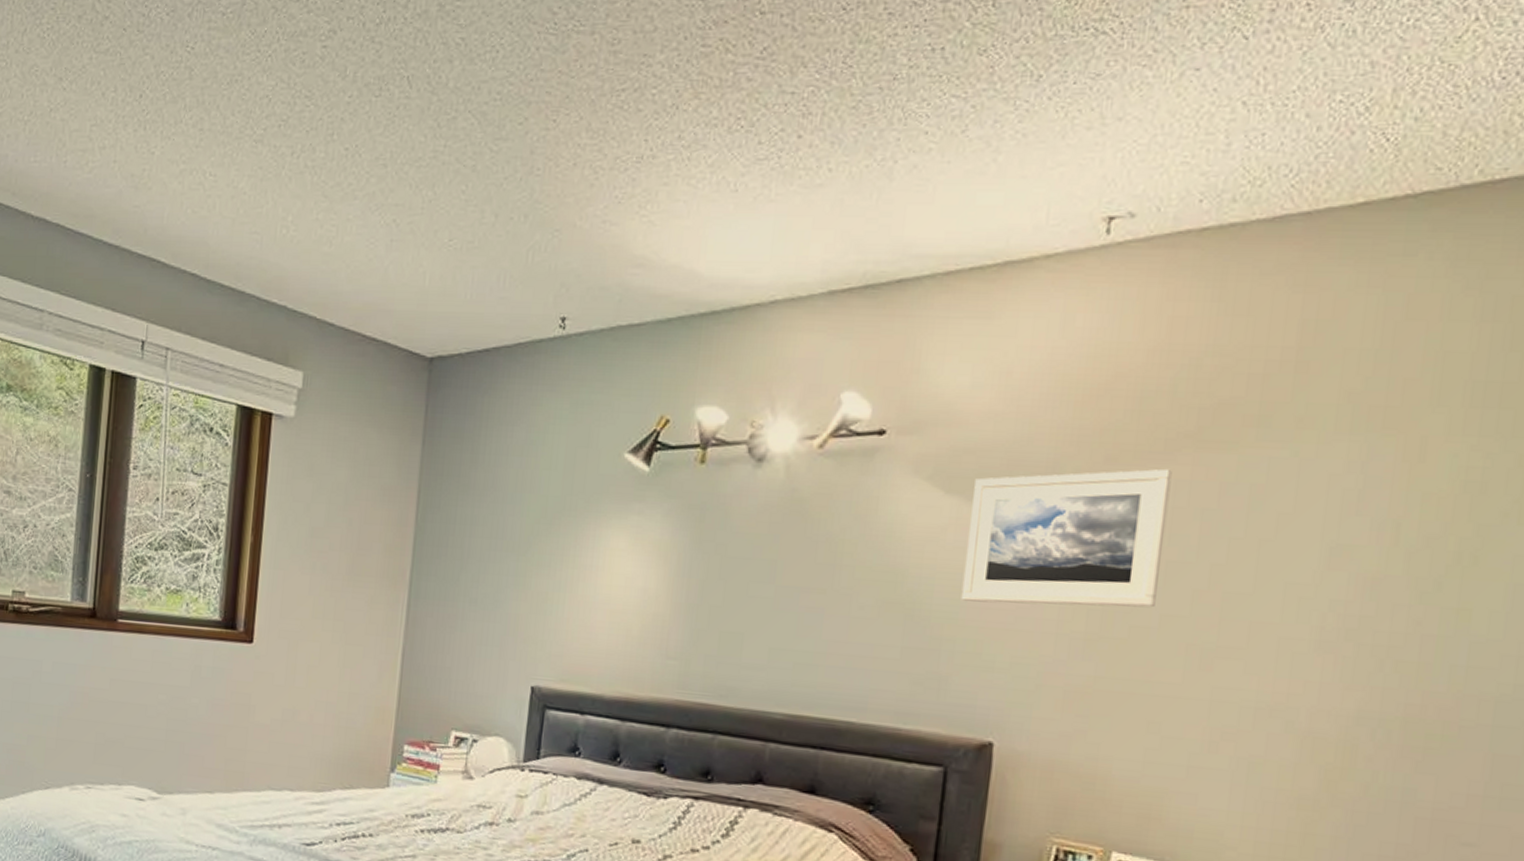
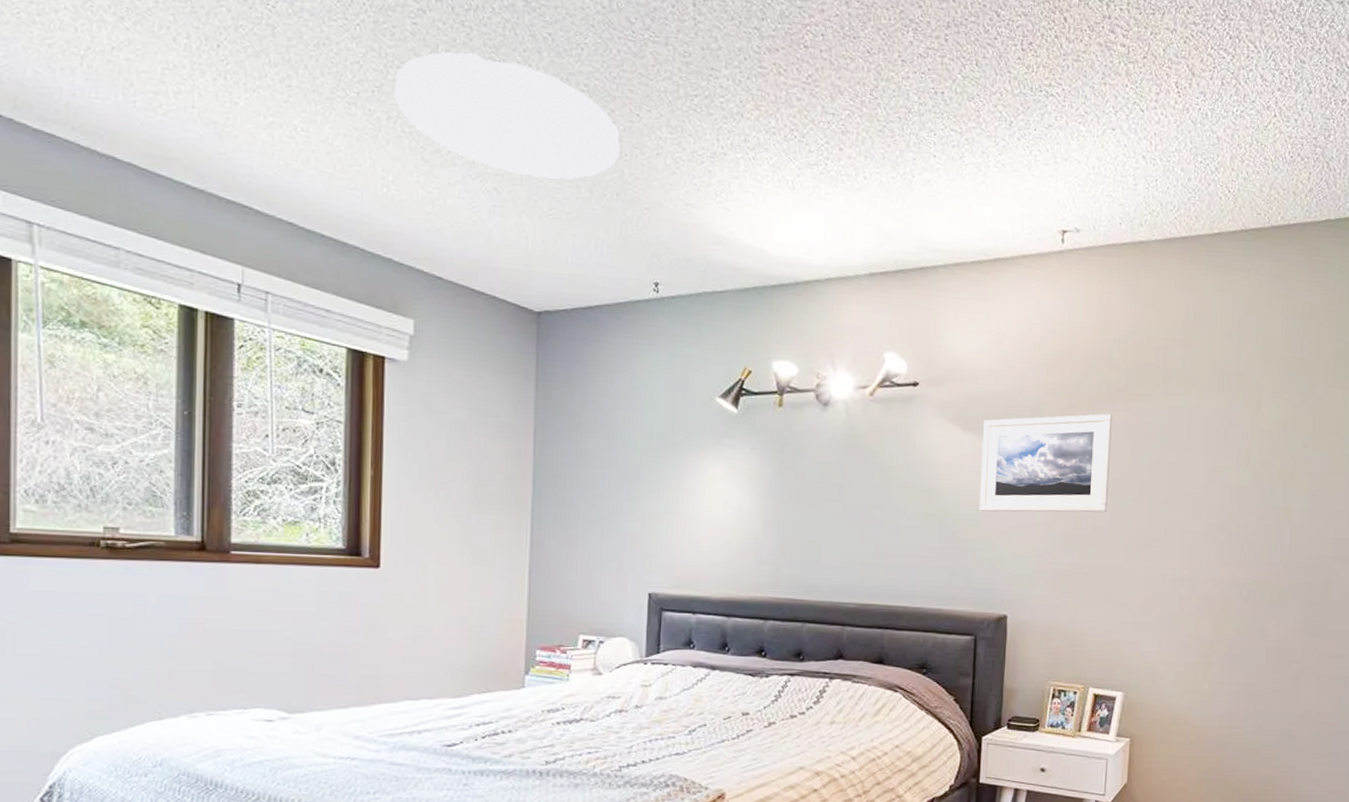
ceiling light: none [299,72,532,204] -> present [394,52,620,179]

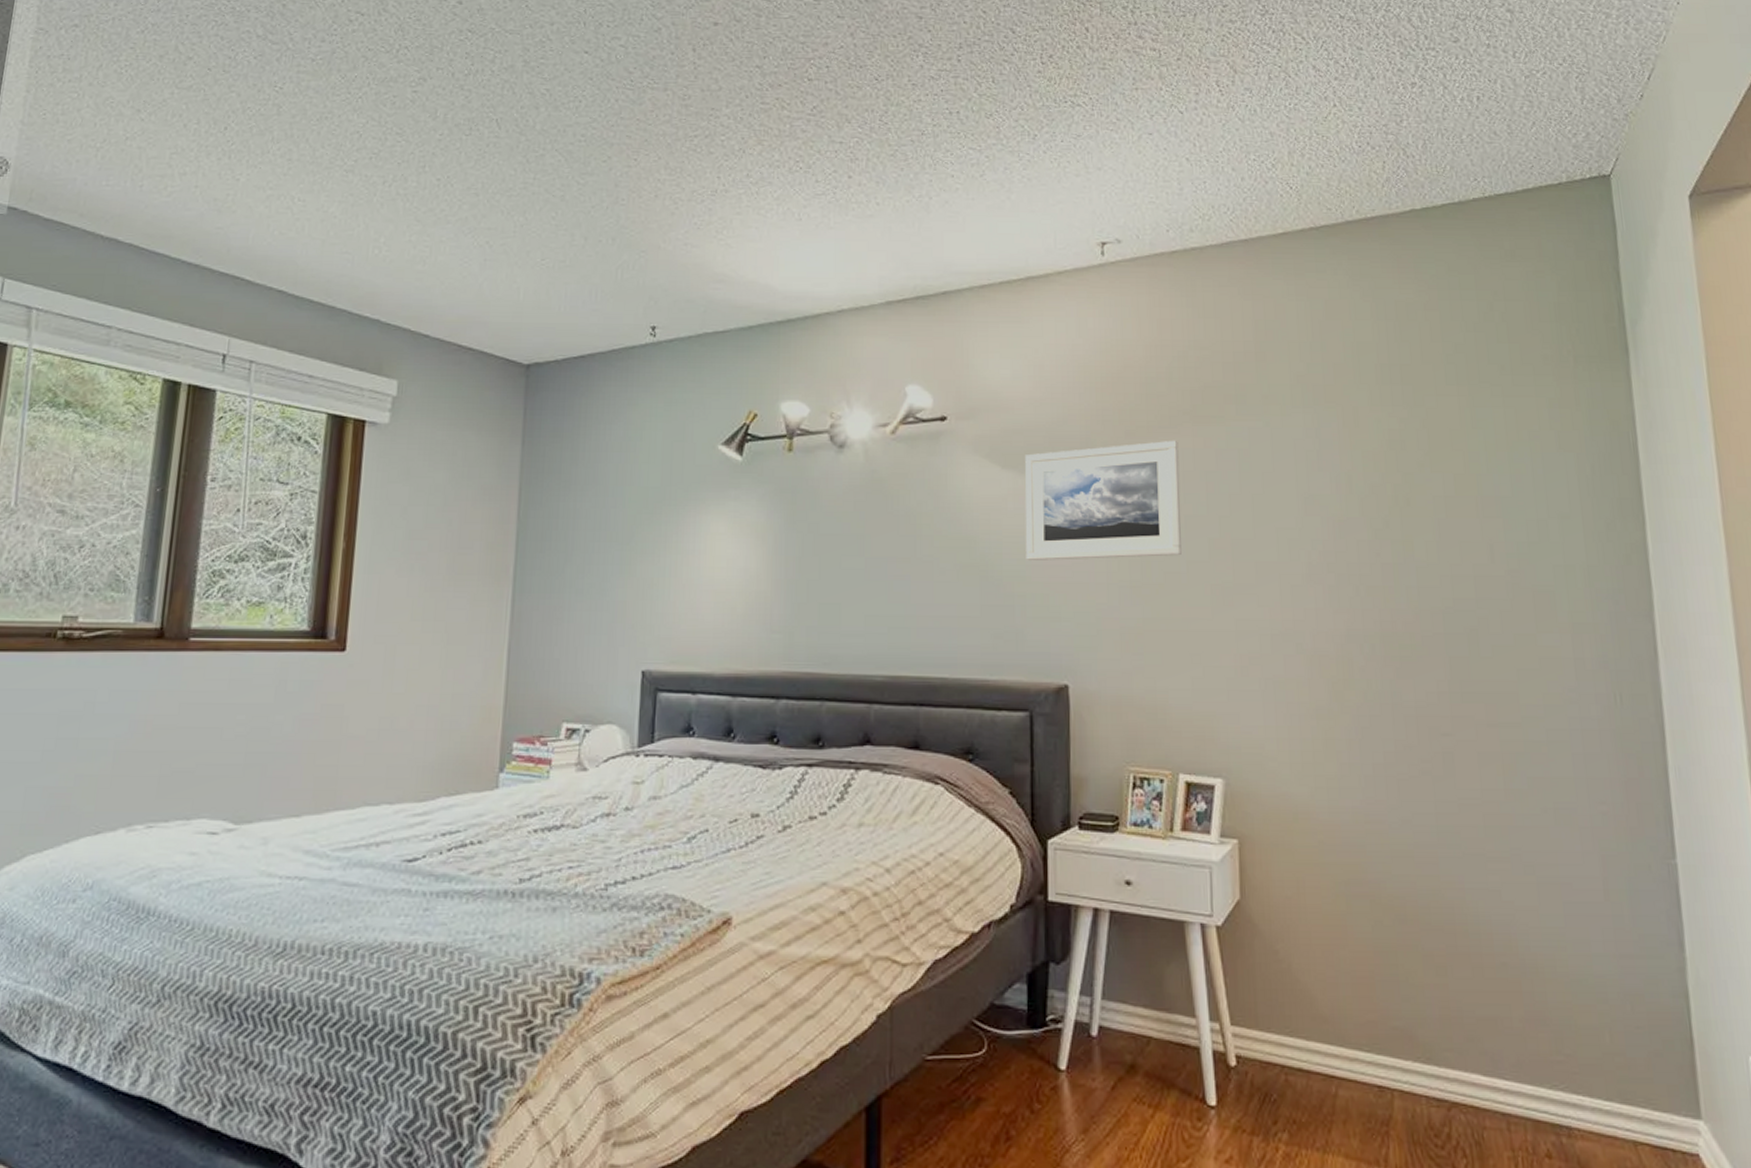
ceiling light: present [394,52,620,179] -> none [391,115,617,228]

